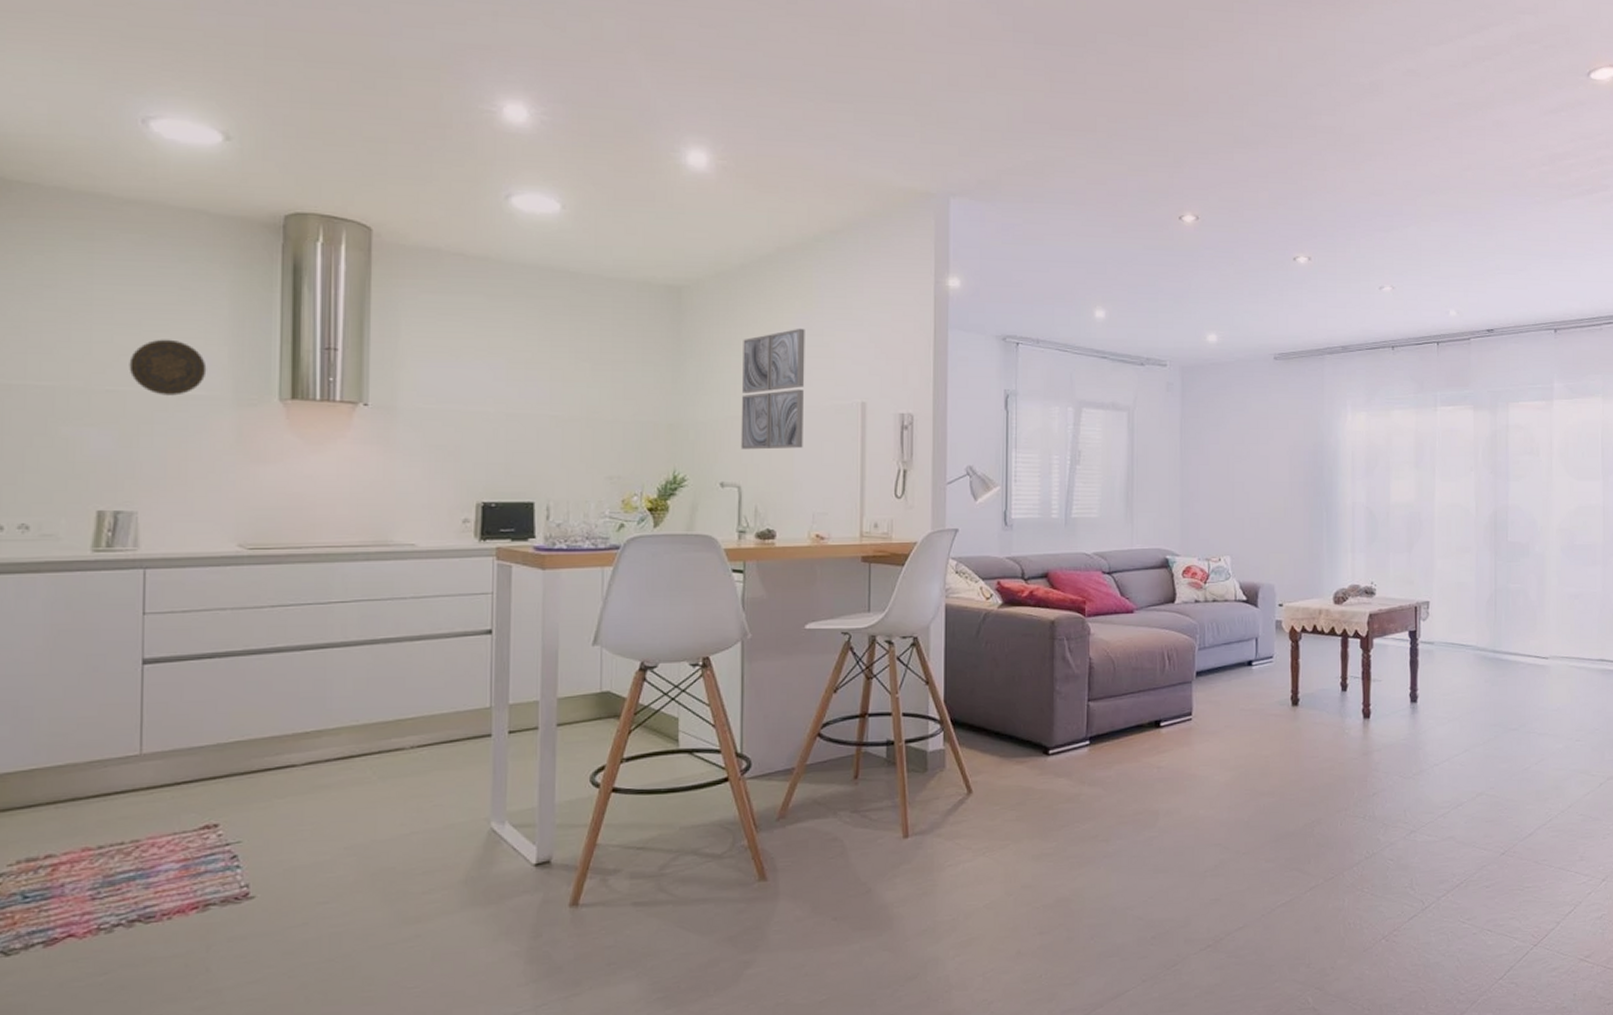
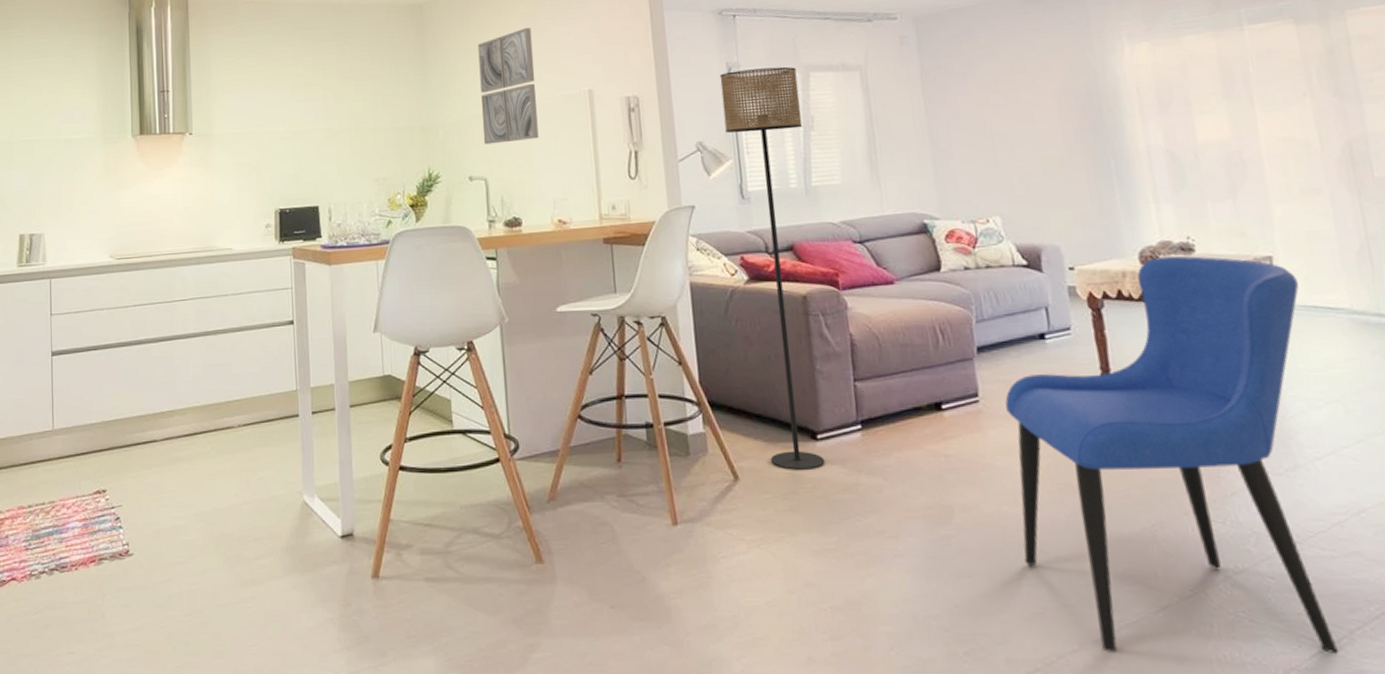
decorative plate: present [129,339,207,396] -> none [35,96,84,141]
floor lamp: none [997,399,1070,783] -> present [720,66,825,470]
dining chair: none [1211,597,1444,928] -> present [1005,255,1338,653]

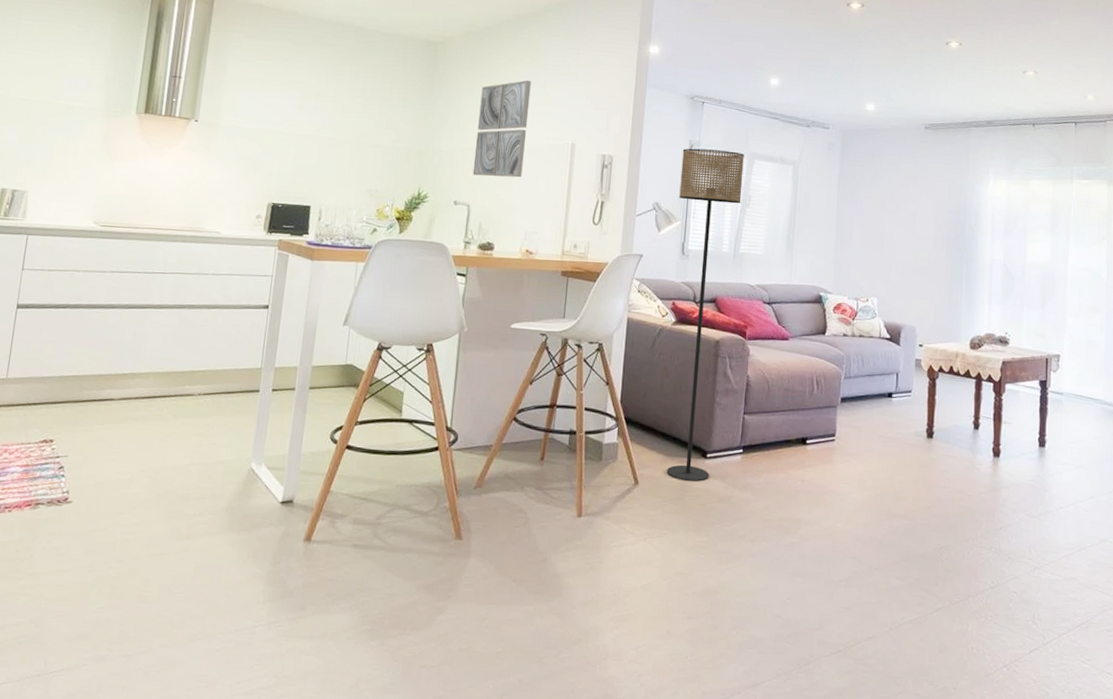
dining chair: present [1005,255,1338,653] -> none [845,345,1073,651]

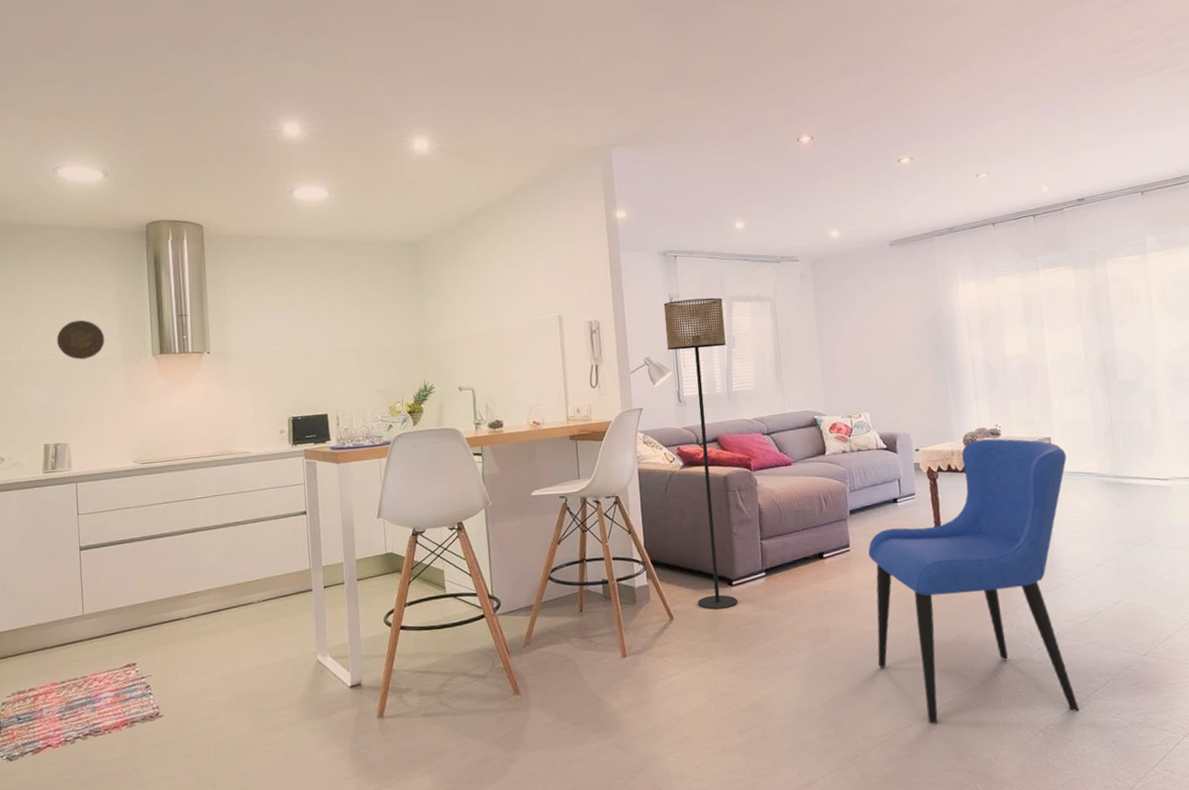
decorative plate: none [36,63,89,106] -> present [56,320,105,360]
wall art: present [472,80,531,178] -> none [466,263,517,361]
dining chair: none [845,345,1073,651] -> present [868,438,1079,725]

